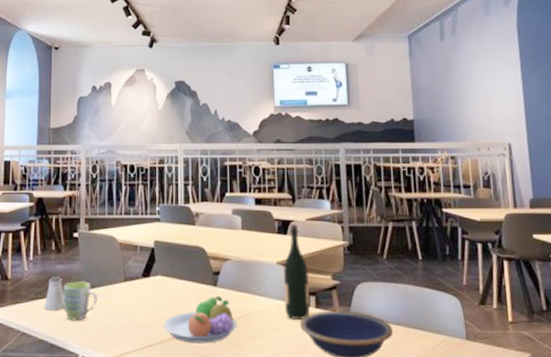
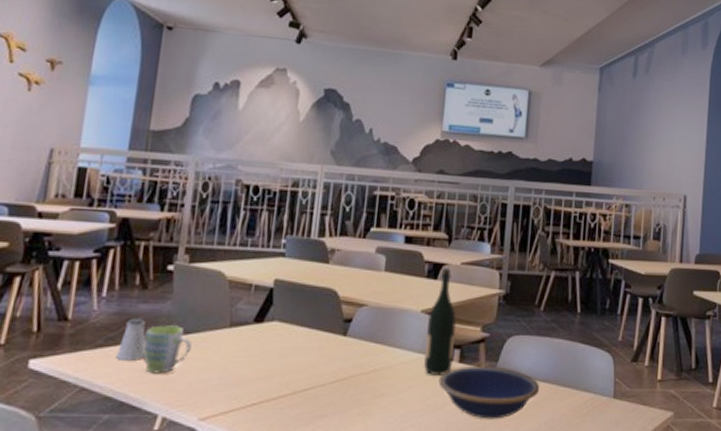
fruit bowl: present [163,296,237,343] -> none [274,347,366,402]

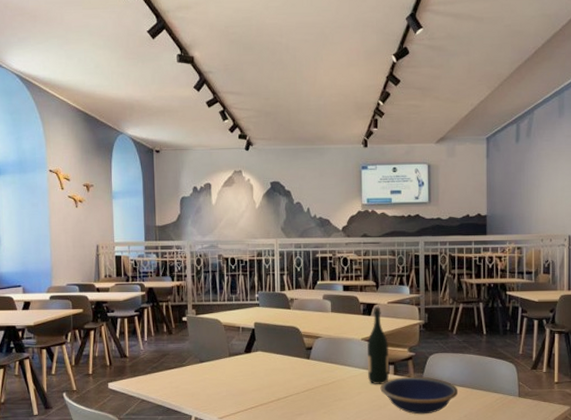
saltshaker: present [116,318,146,360] -> none [160,353,177,381]
mug: present [142,325,192,374] -> none [176,357,206,389]

